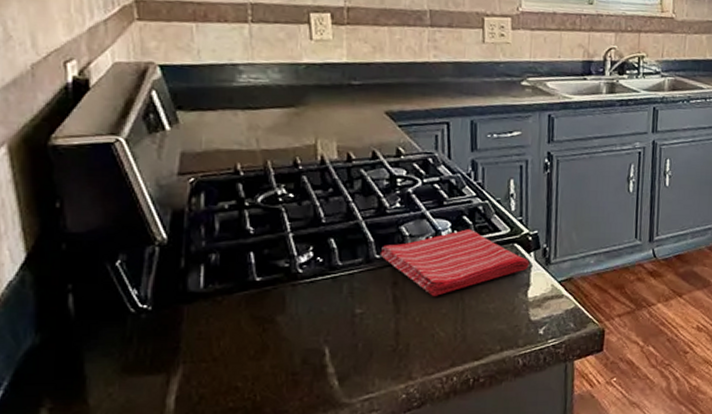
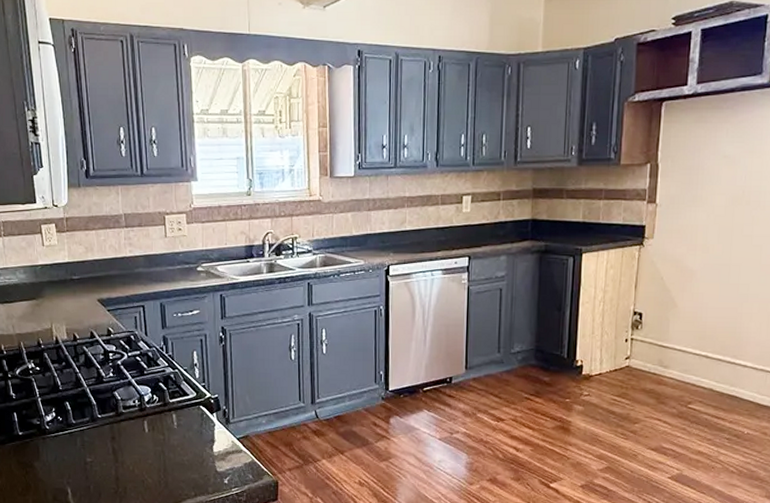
dish towel: present [380,229,530,296] -> none [101,394,213,449]

